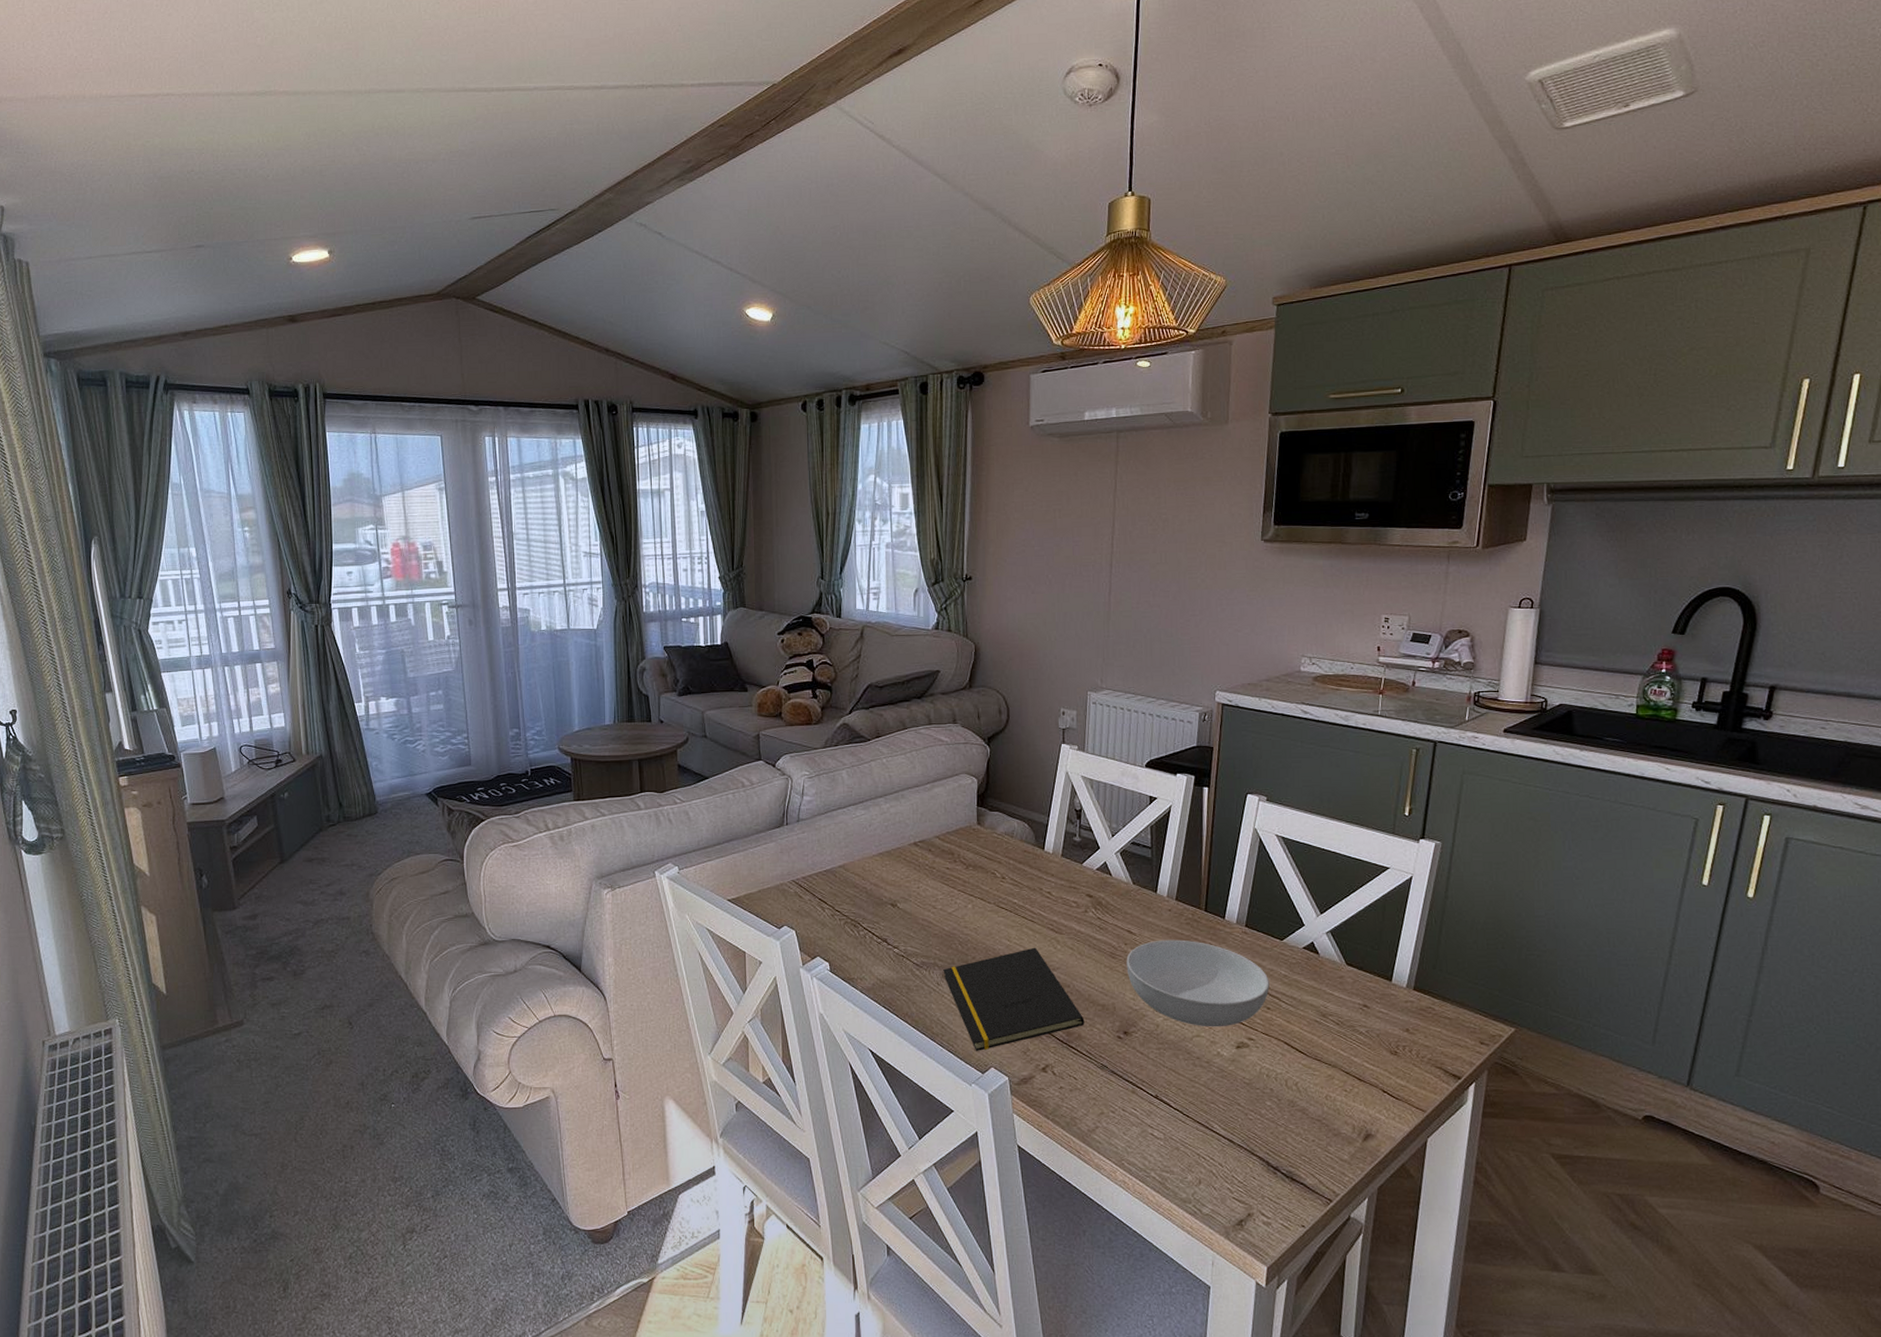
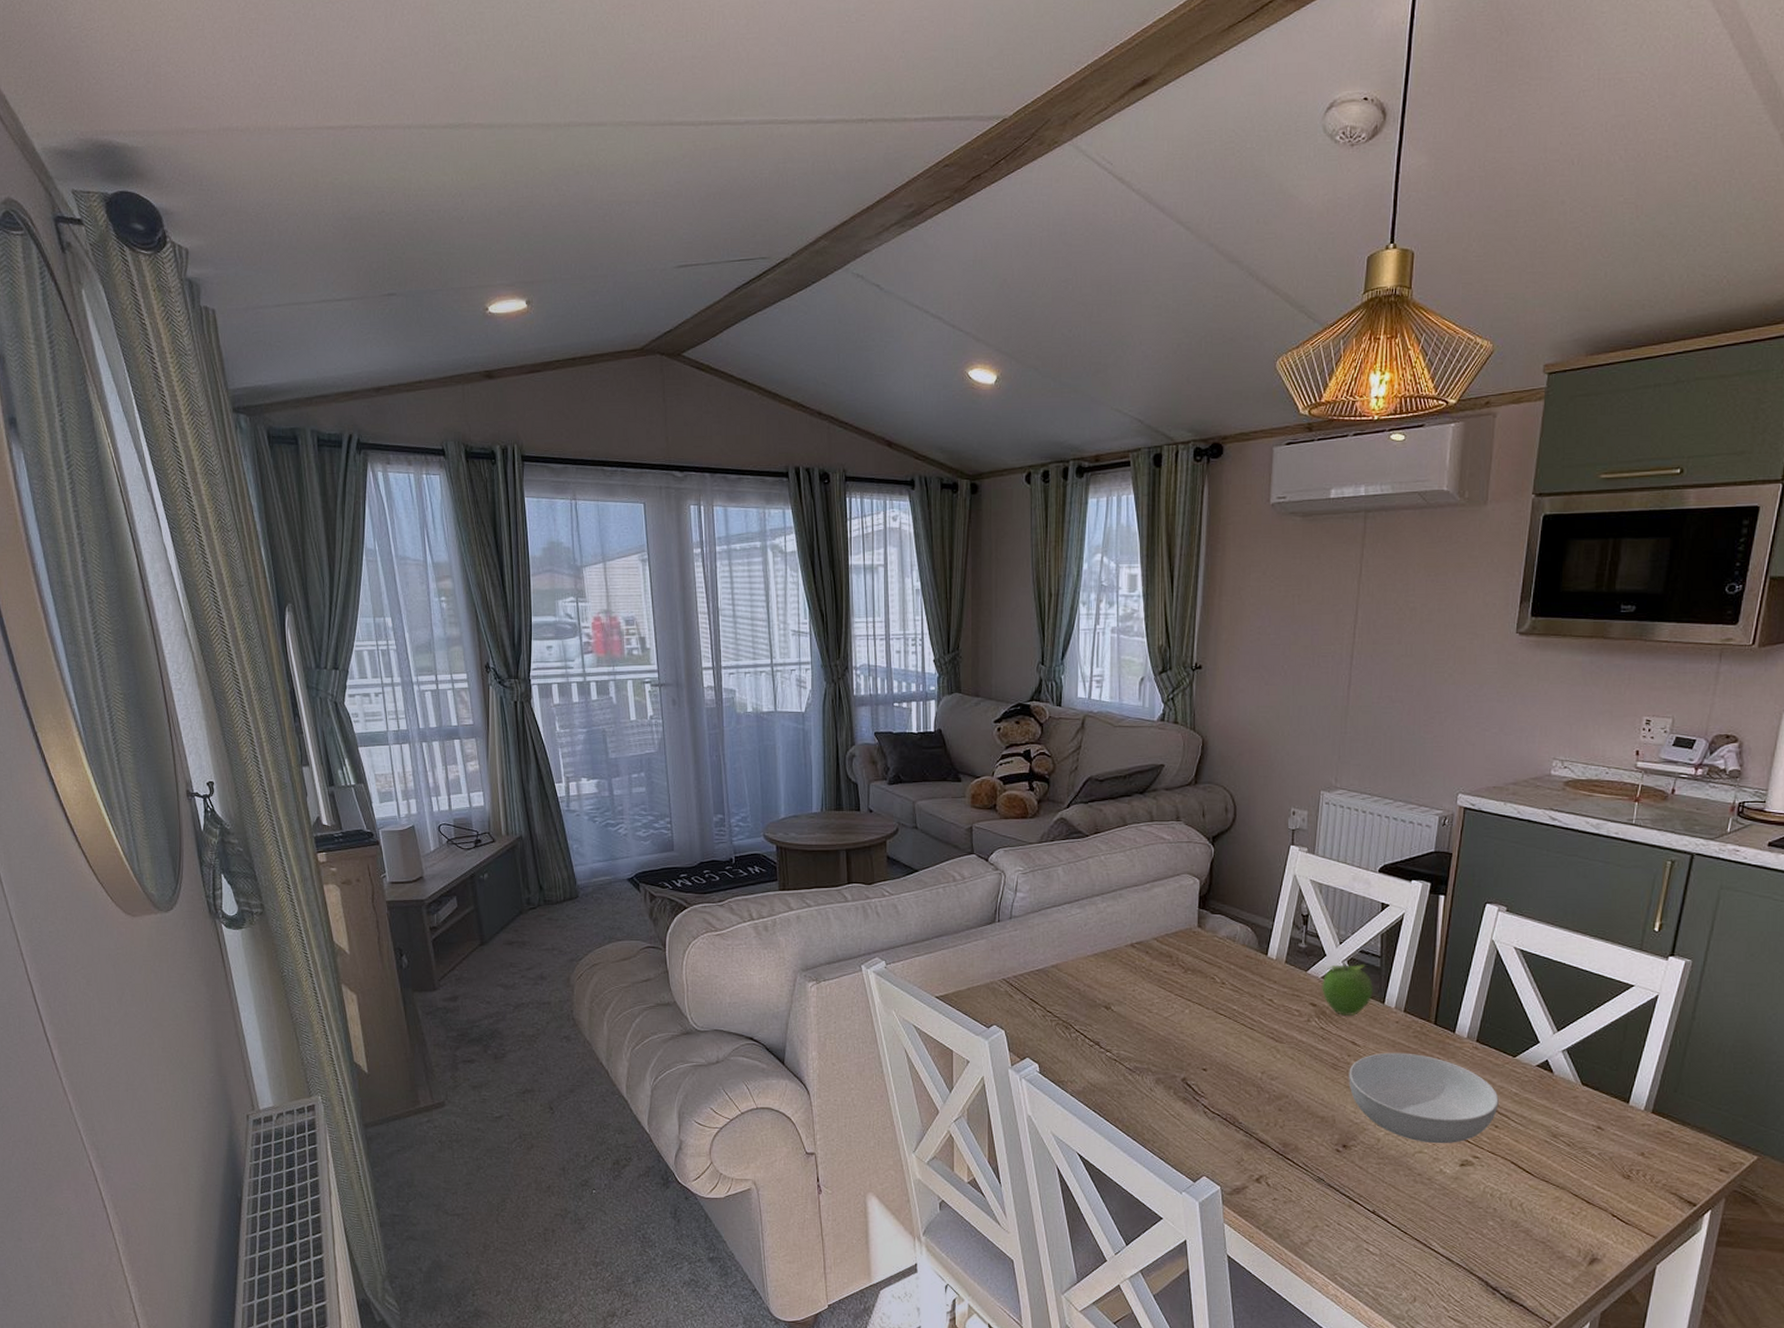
notepad: present [943,947,1085,1051] -> none [1157,1055,1302,1159]
fruit: none [1097,855,1147,905] -> present [1322,963,1374,1016]

